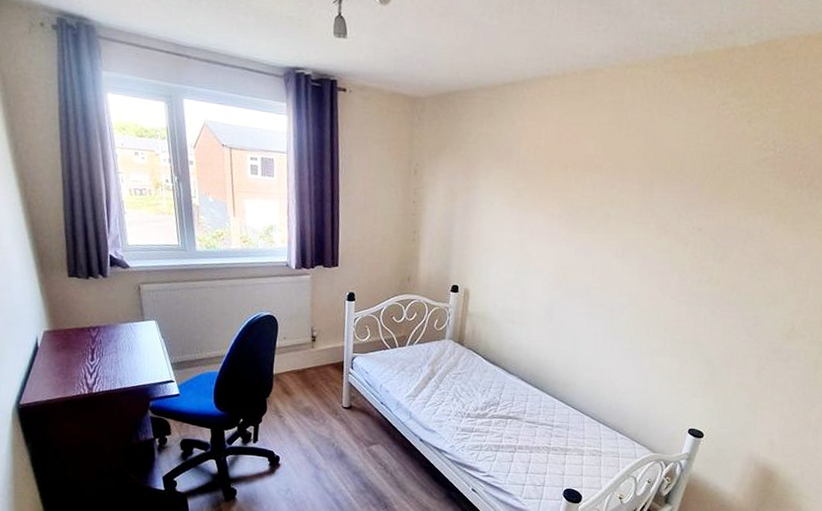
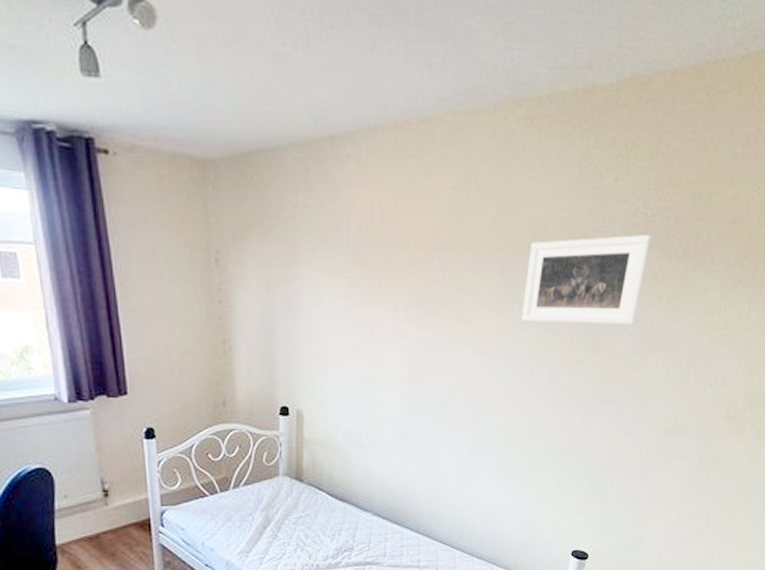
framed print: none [658,167,778,242] -> present [522,234,650,325]

